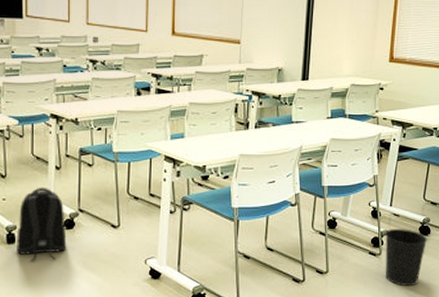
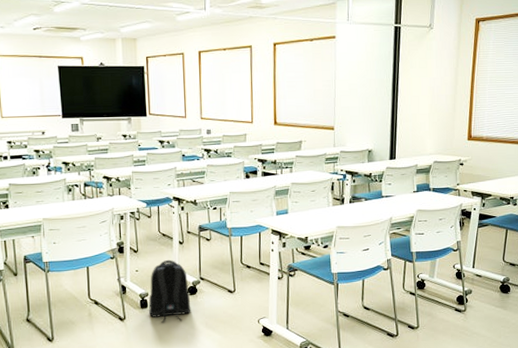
wastebasket: present [385,228,428,287] -> none [469,287,508,339]

